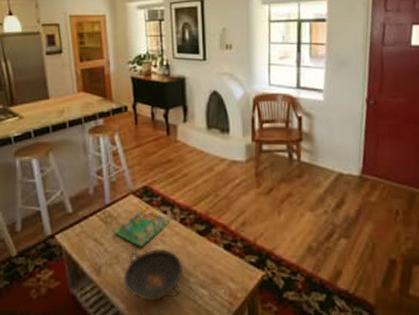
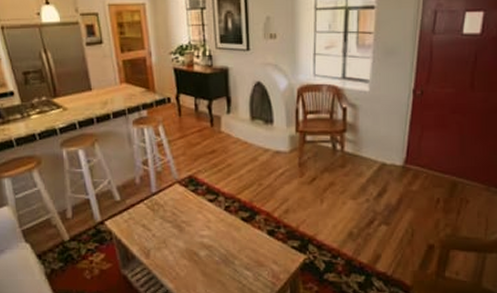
board game: present [113,205,172,248] -> none [160,194,217,233]
decorative bowl: present [123,249,184,302] -> none [171,234,229,282]

